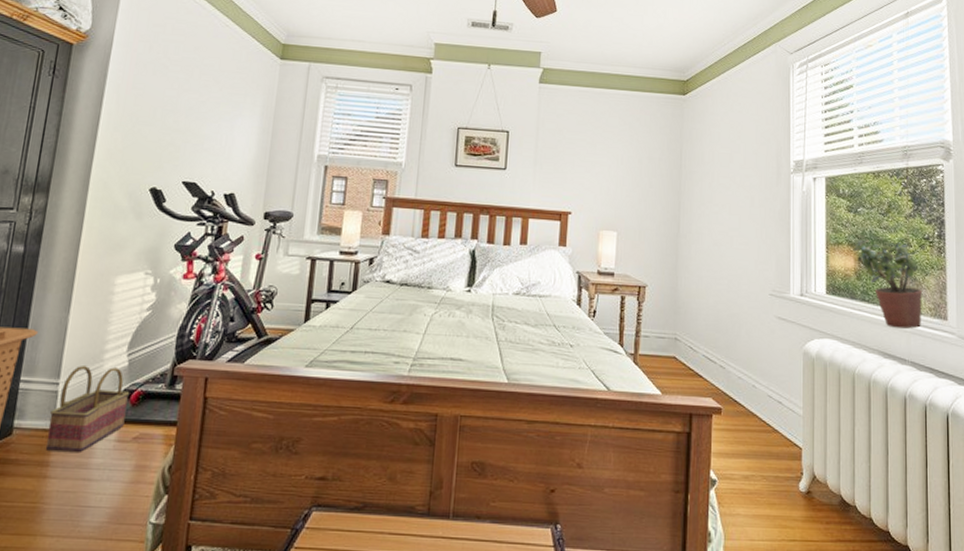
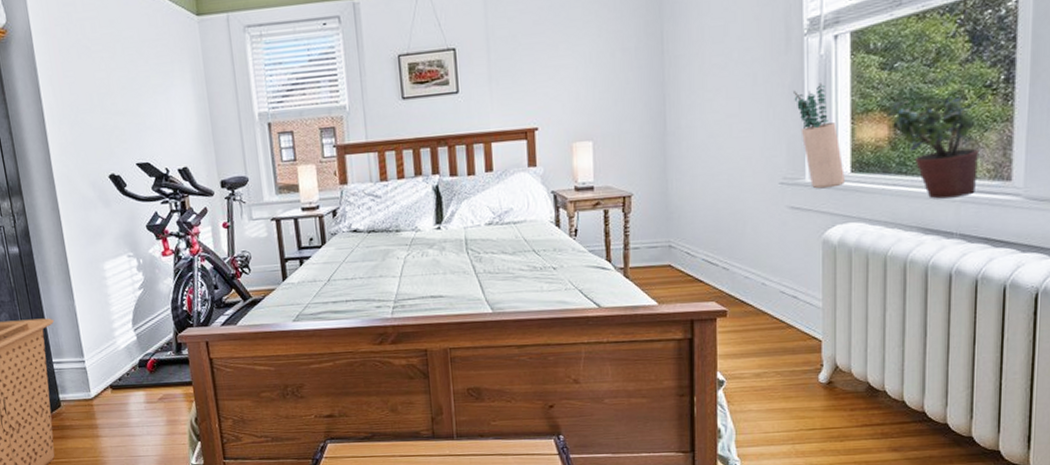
basket: present [45,366,130,452] -> none [85,342,148,416]
vase: none [782,214,822,305] -> present [794,83,846,189]

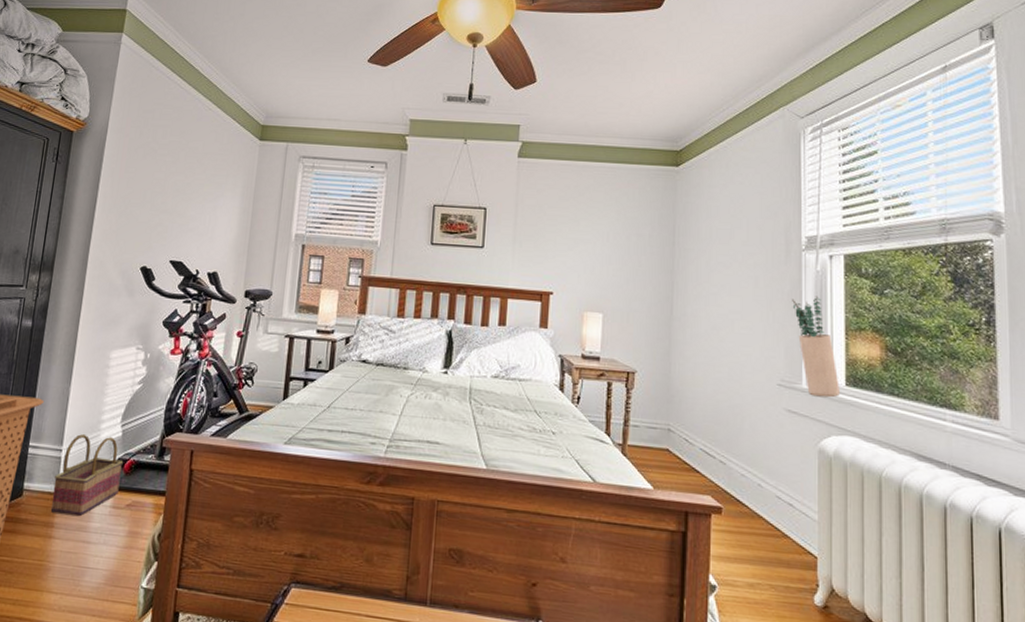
basket: none [85,342,148,416] -> present [50,434,124,516]
potted plant: present [886,96,978,199] -> none [878,325,966,429]

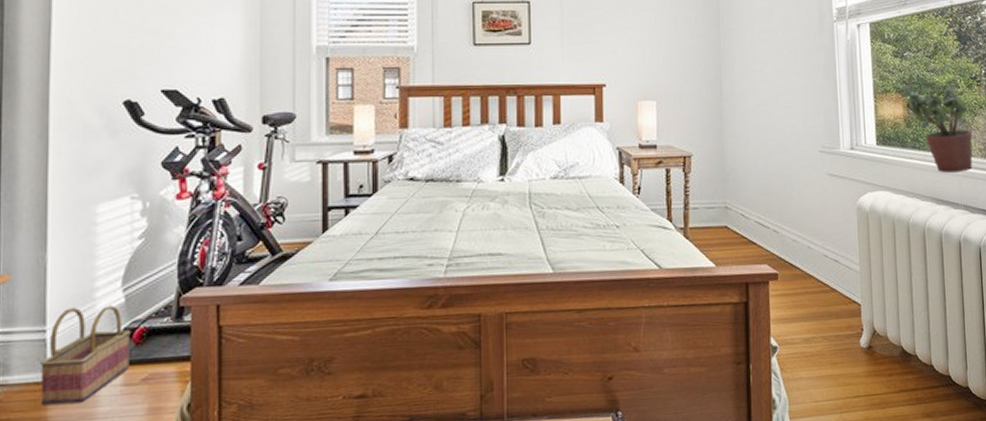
vase: present [792,296,841,398] -> none [828,64,873,159]
potted plant: none [878,325,966,429] -> present [901,84,973,173]

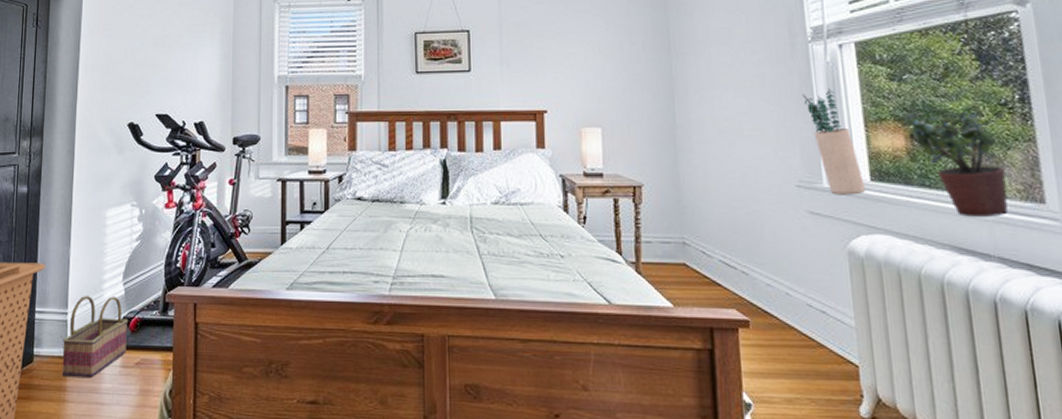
vase: none [828,64,873,159] -> present [803,89,867,195]

